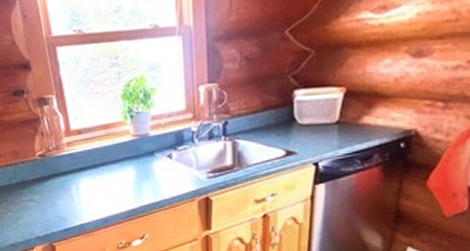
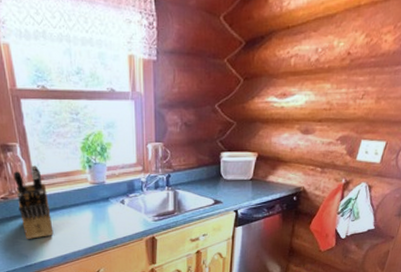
knife block: none [50,119,93,200] -> present [13,166,54,239]

